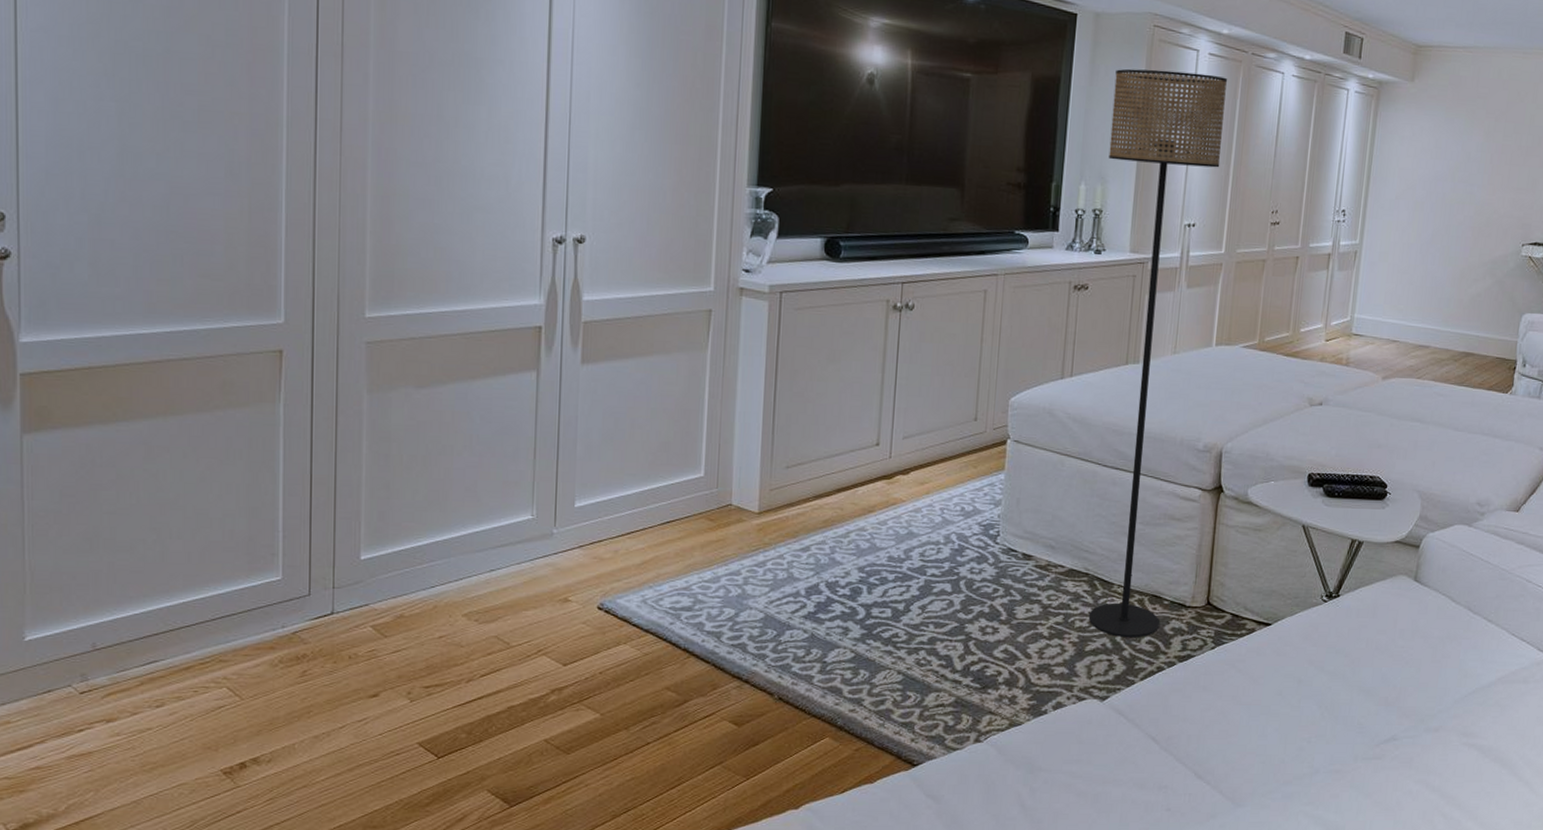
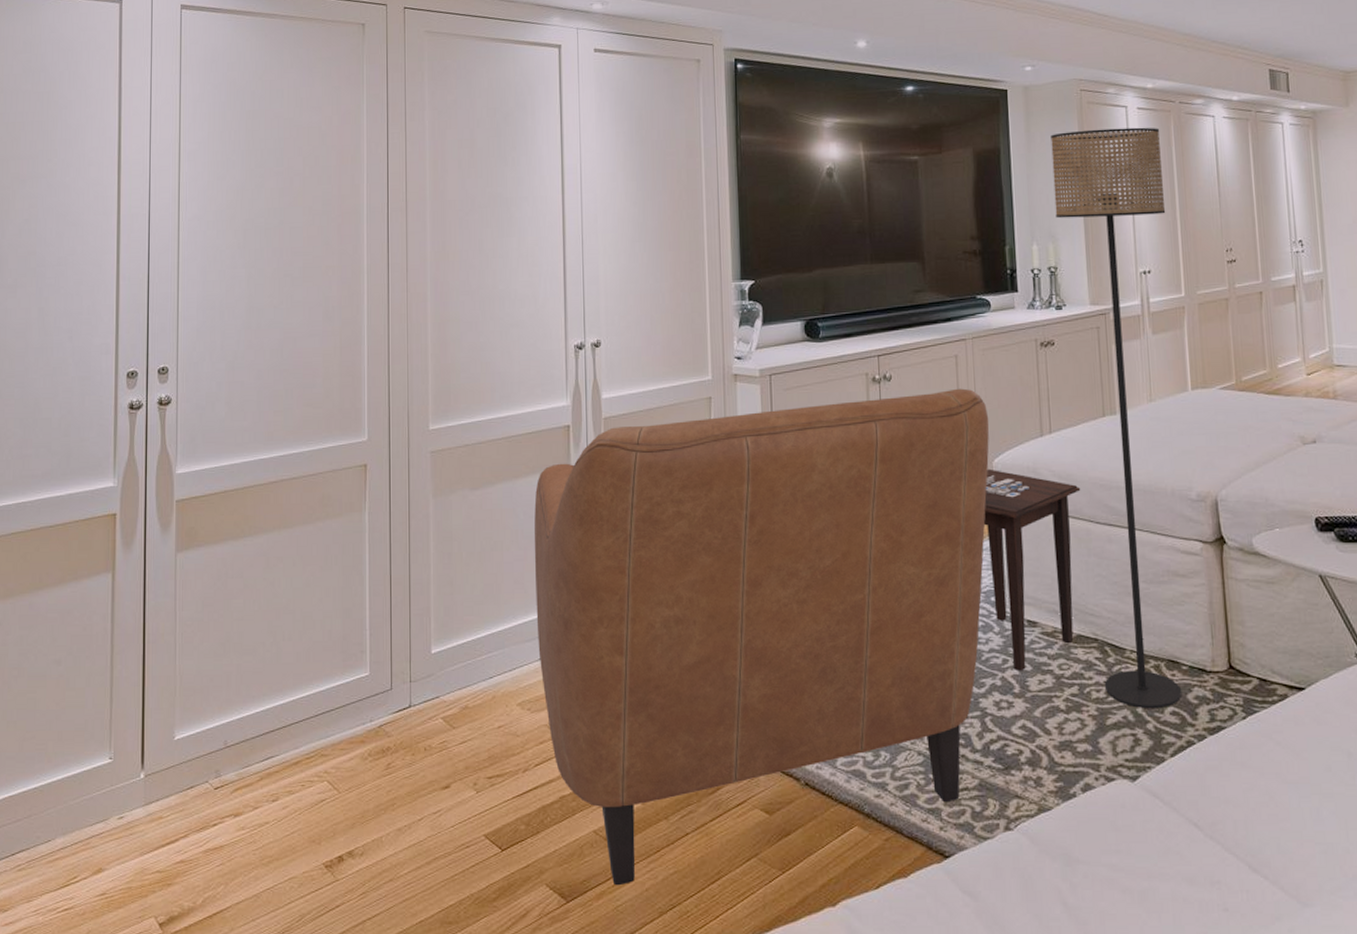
chair: none [490,324,1011,791] -> present [534,388,989,886]
side table: none [992,406,1093,600] -> present [984,468,1081,671]

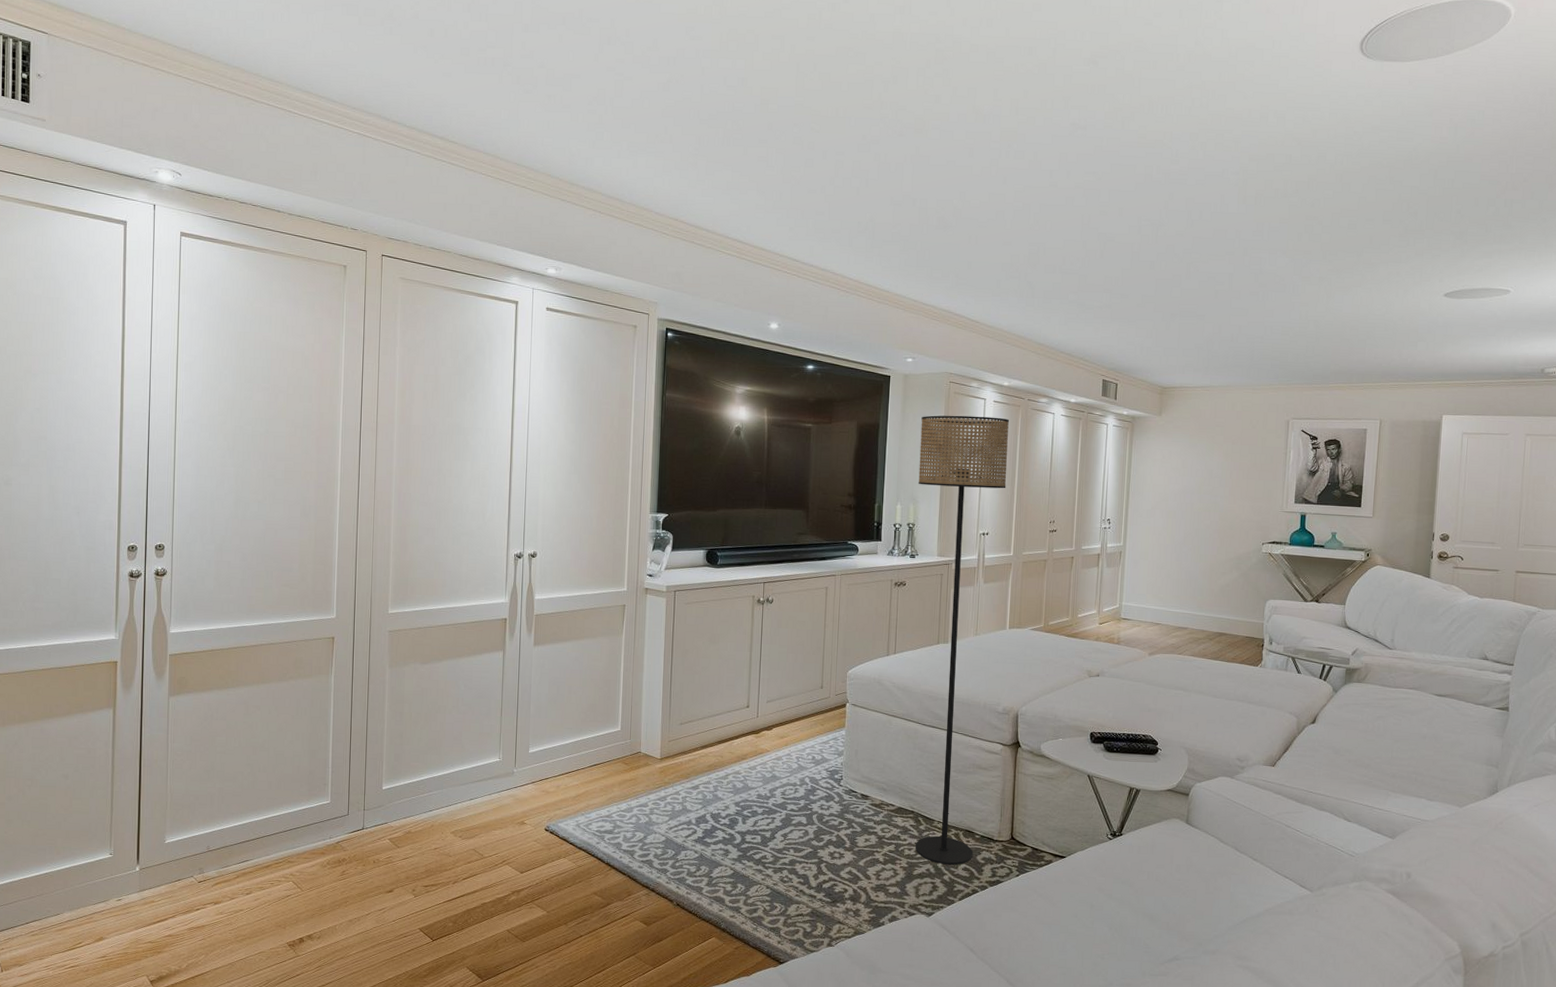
chair: present [534,388,989,886] -> none [470,613,848,971]
side table: present [984,468,1081,671] -> none [835,677,914,832]

